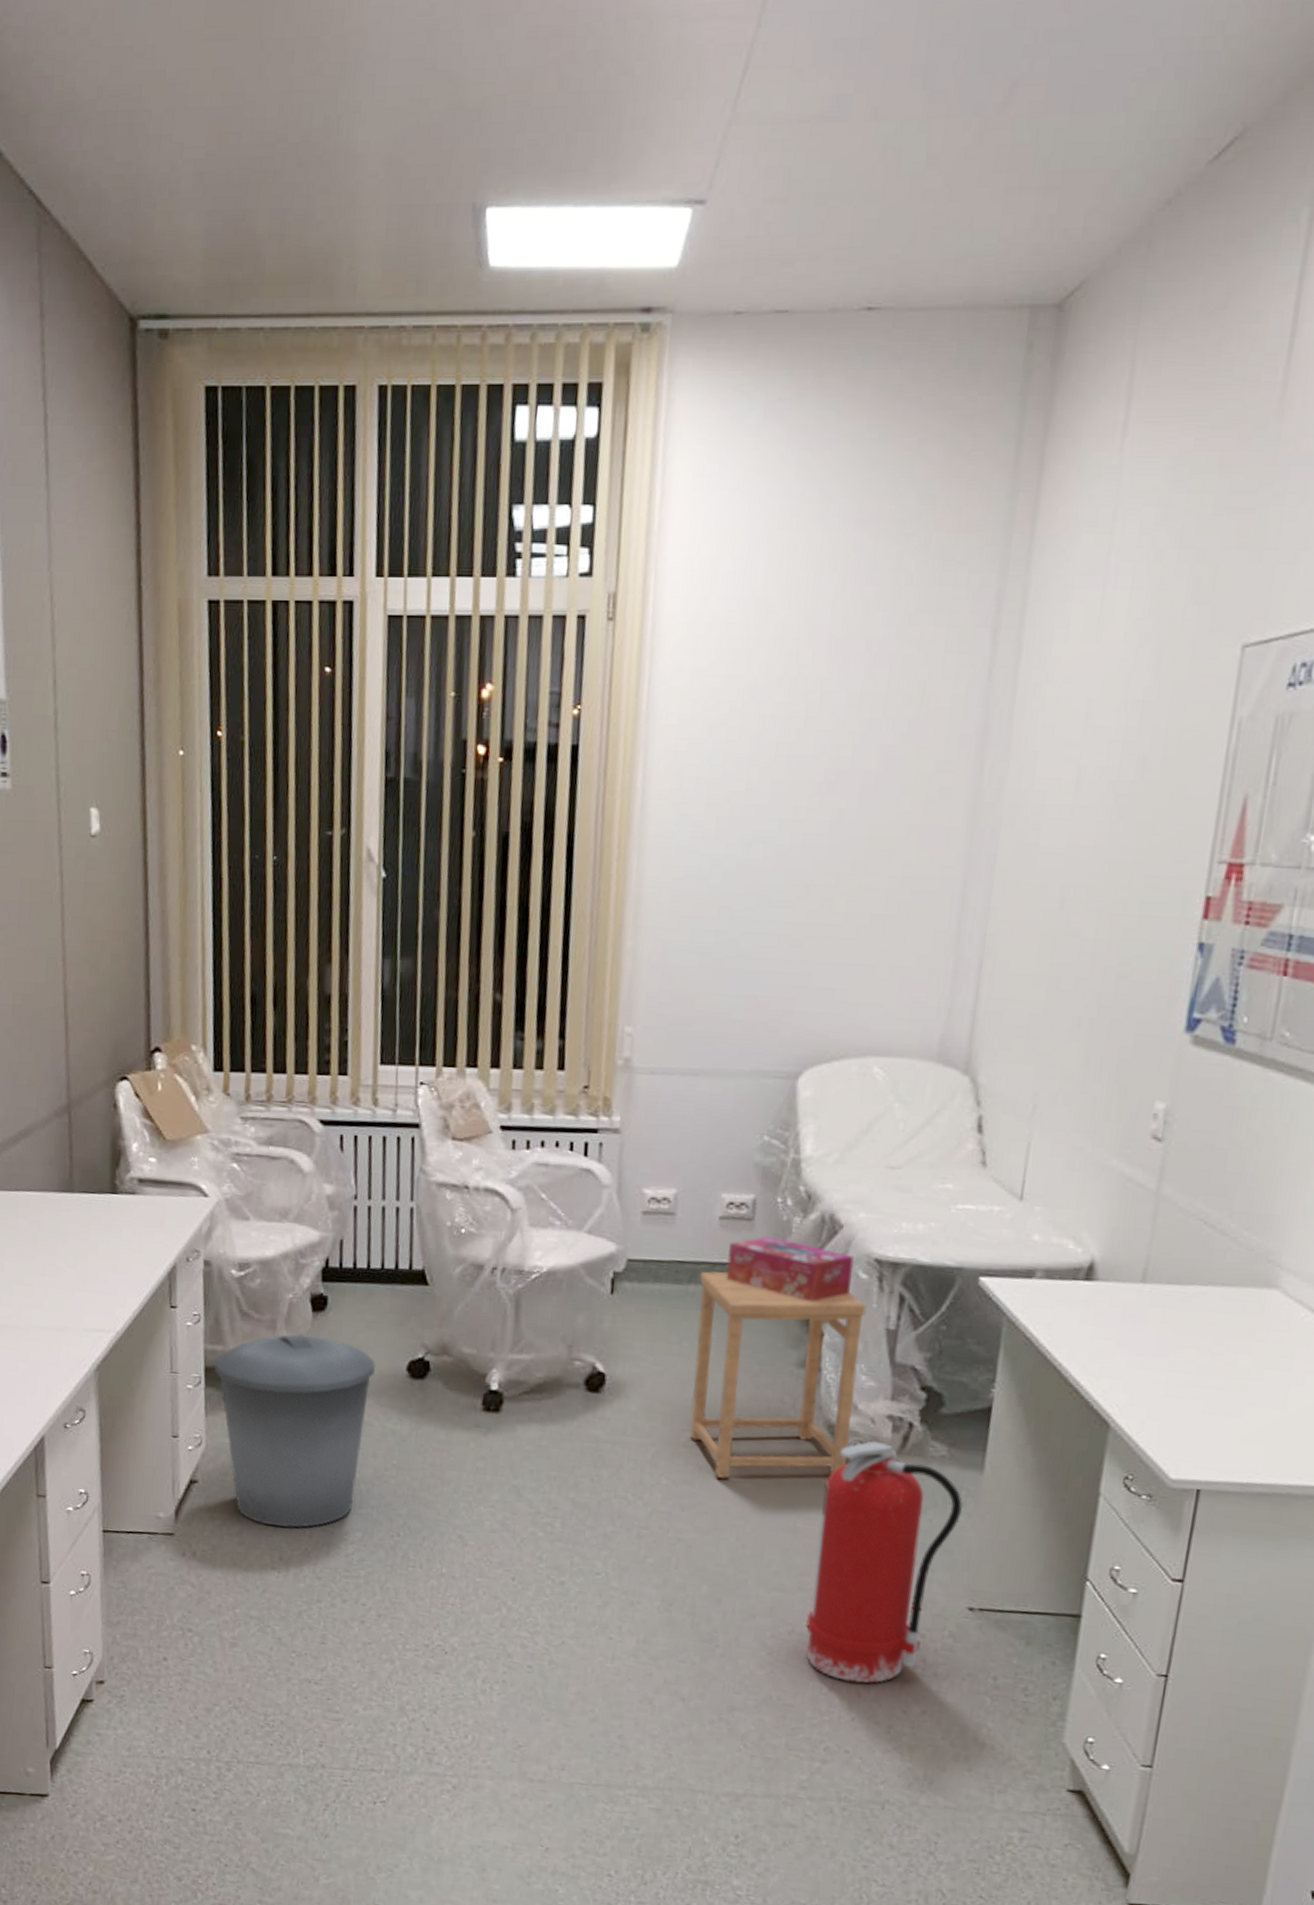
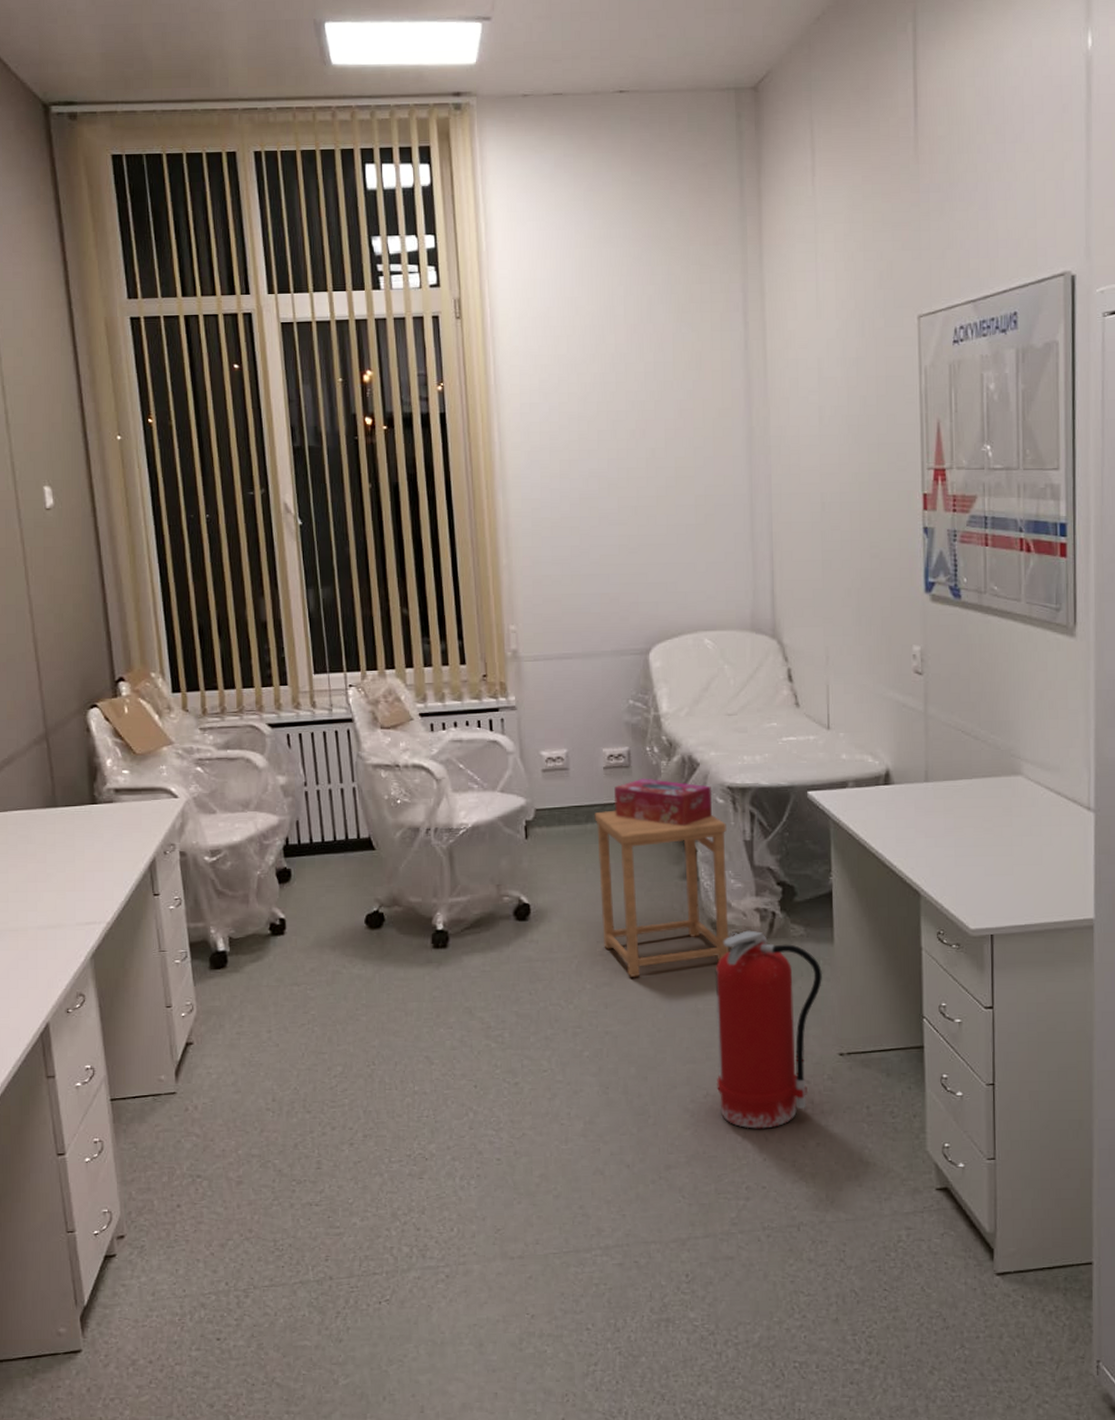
trash can: present [214,1334,375,1528] -> none [197,904,338,1072]

